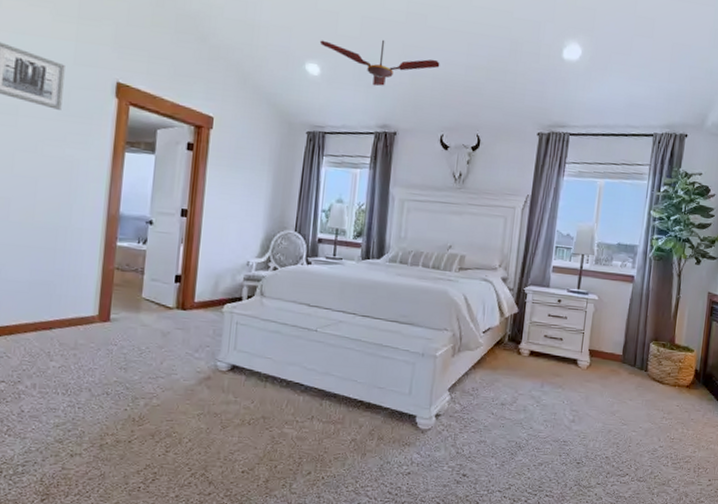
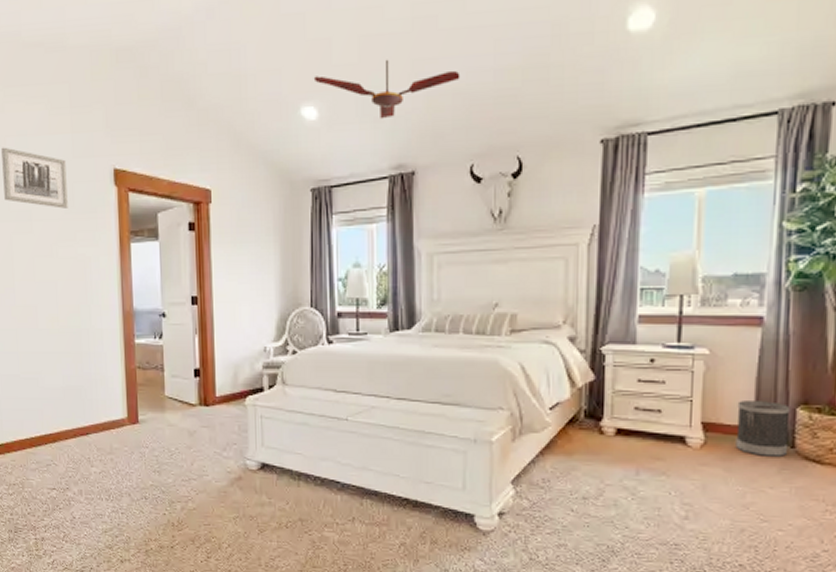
wastebasket: none [610,335,647,378] -> present [735,401,791,457]

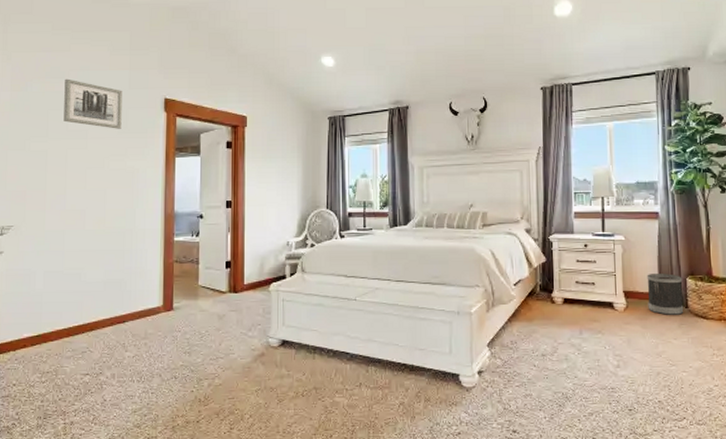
ceiling fan: present [313,59,460,120] -> none [331,26,441,68]

